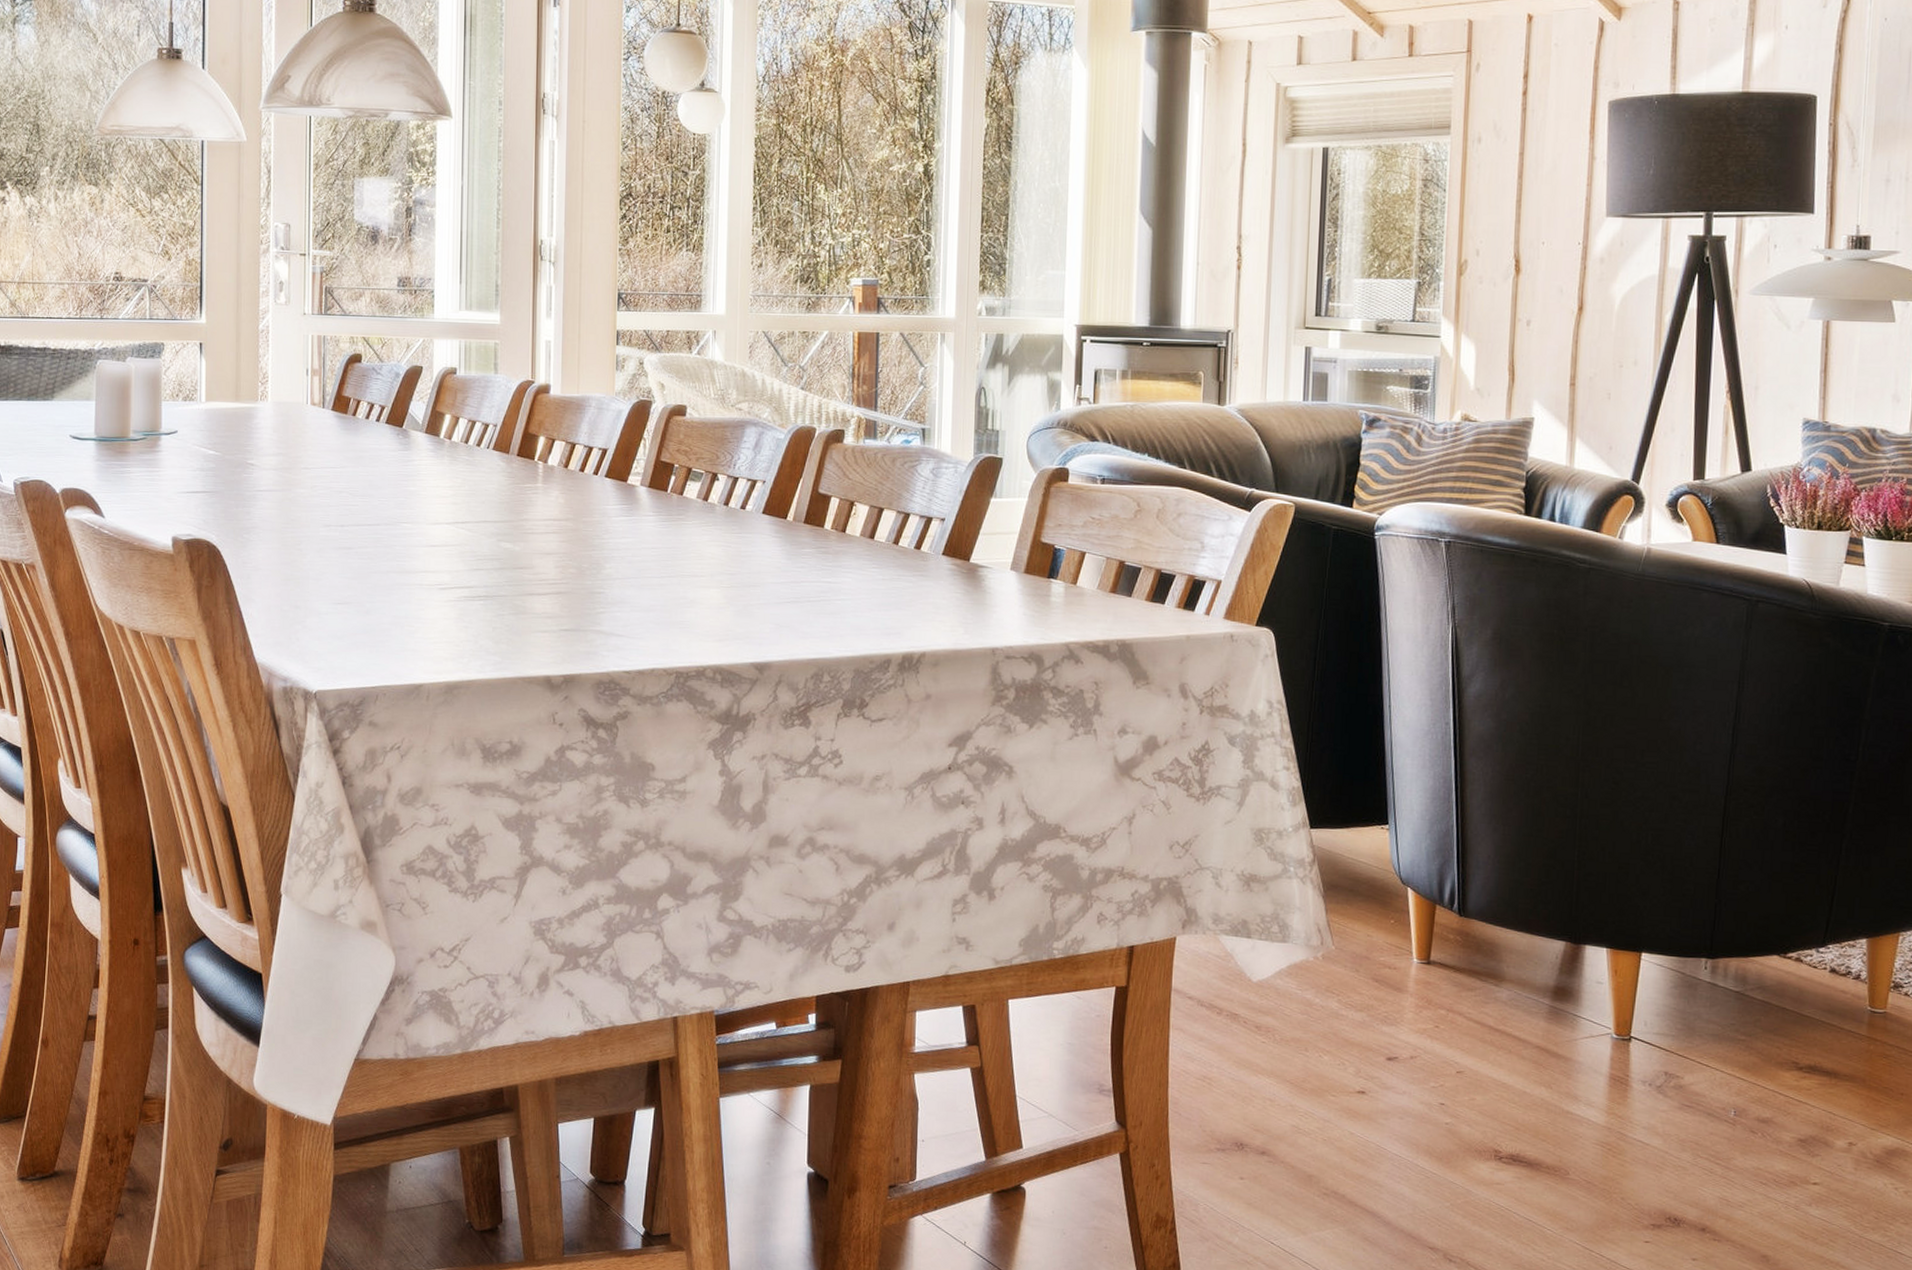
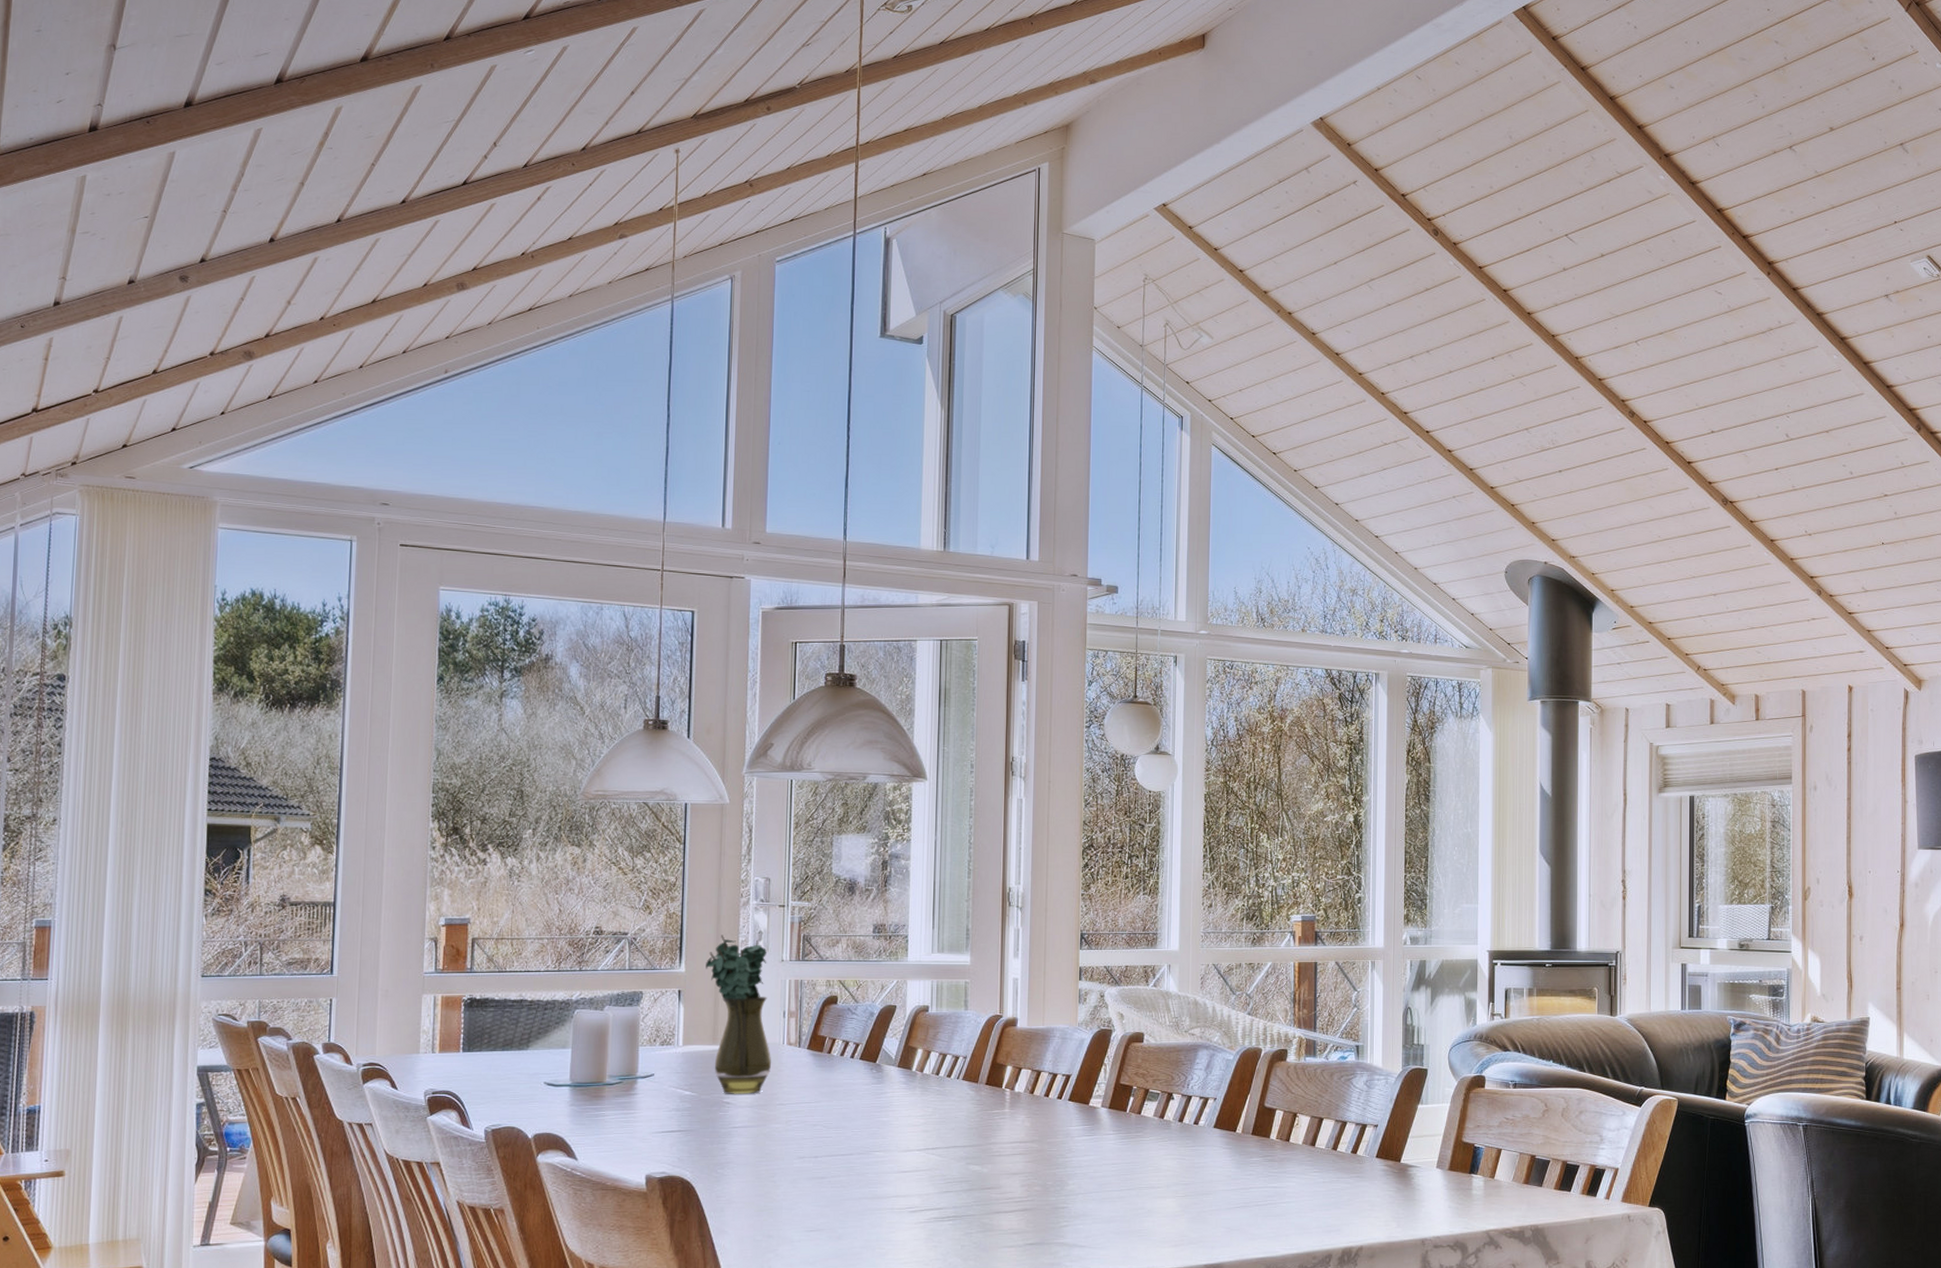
vase: none [226,284,295,456] -> present [706,935,771,1094]

